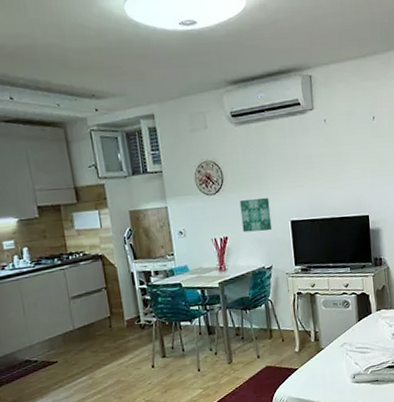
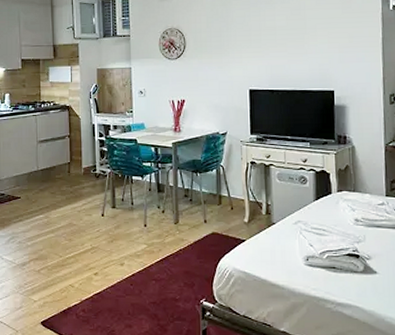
wall art: present [239,197,273,233] -> none [199,65,230,98]

